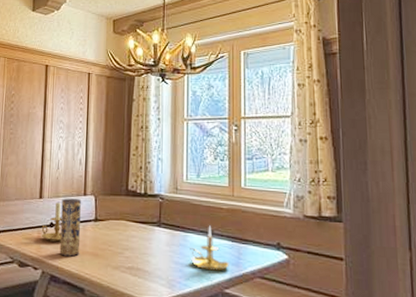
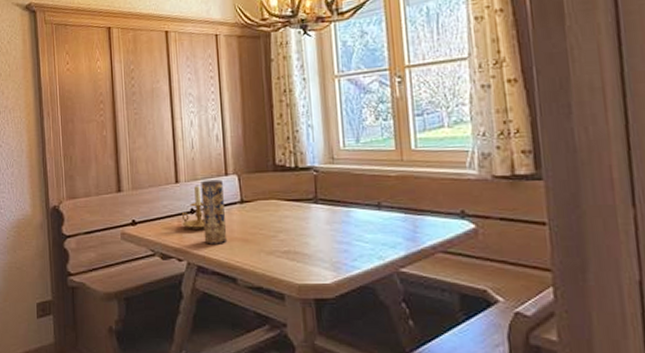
candle holder: present [190,225,229,271] -> none [354,197,404,248]

